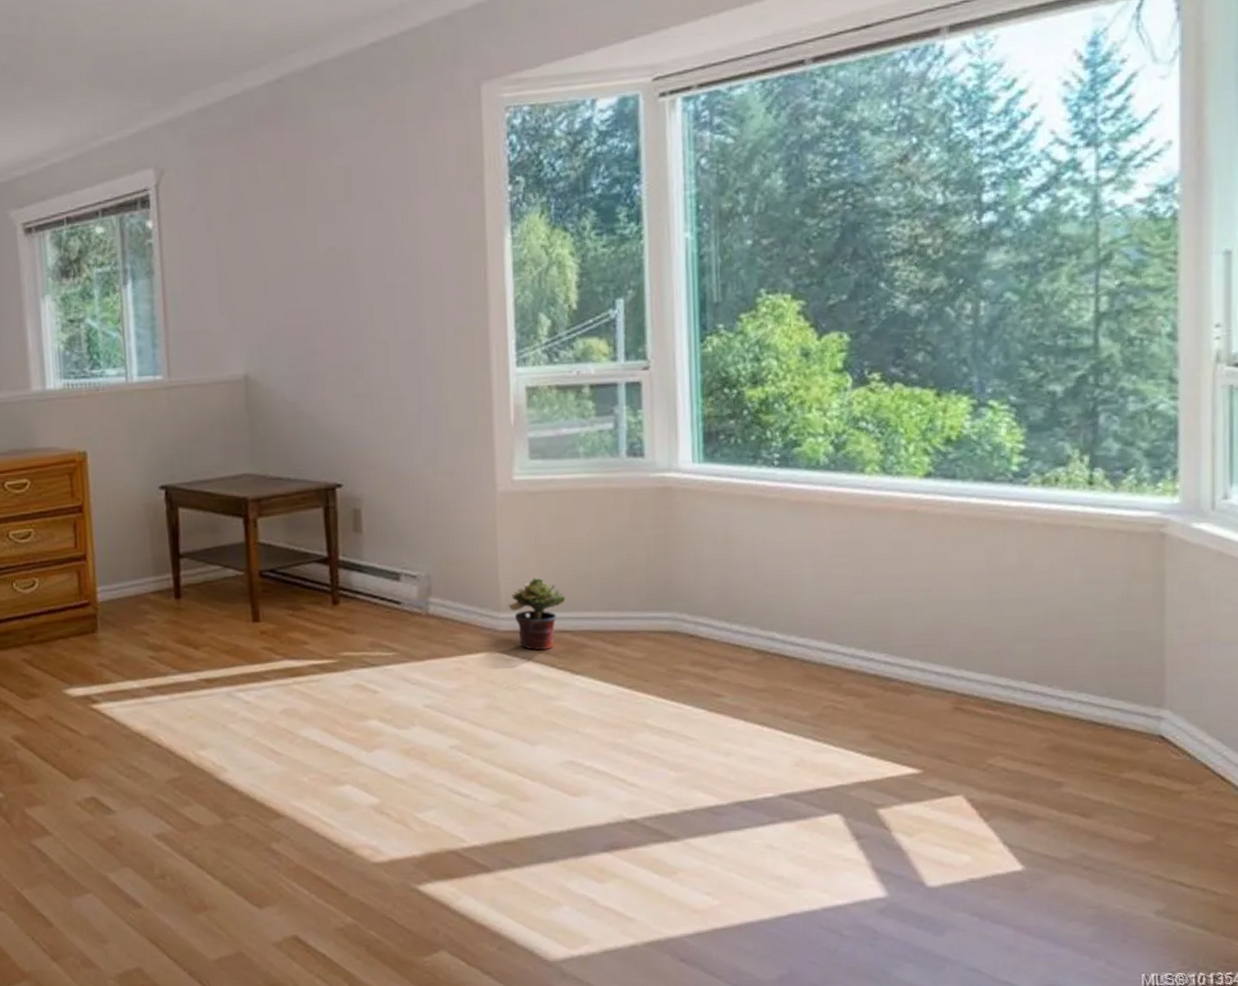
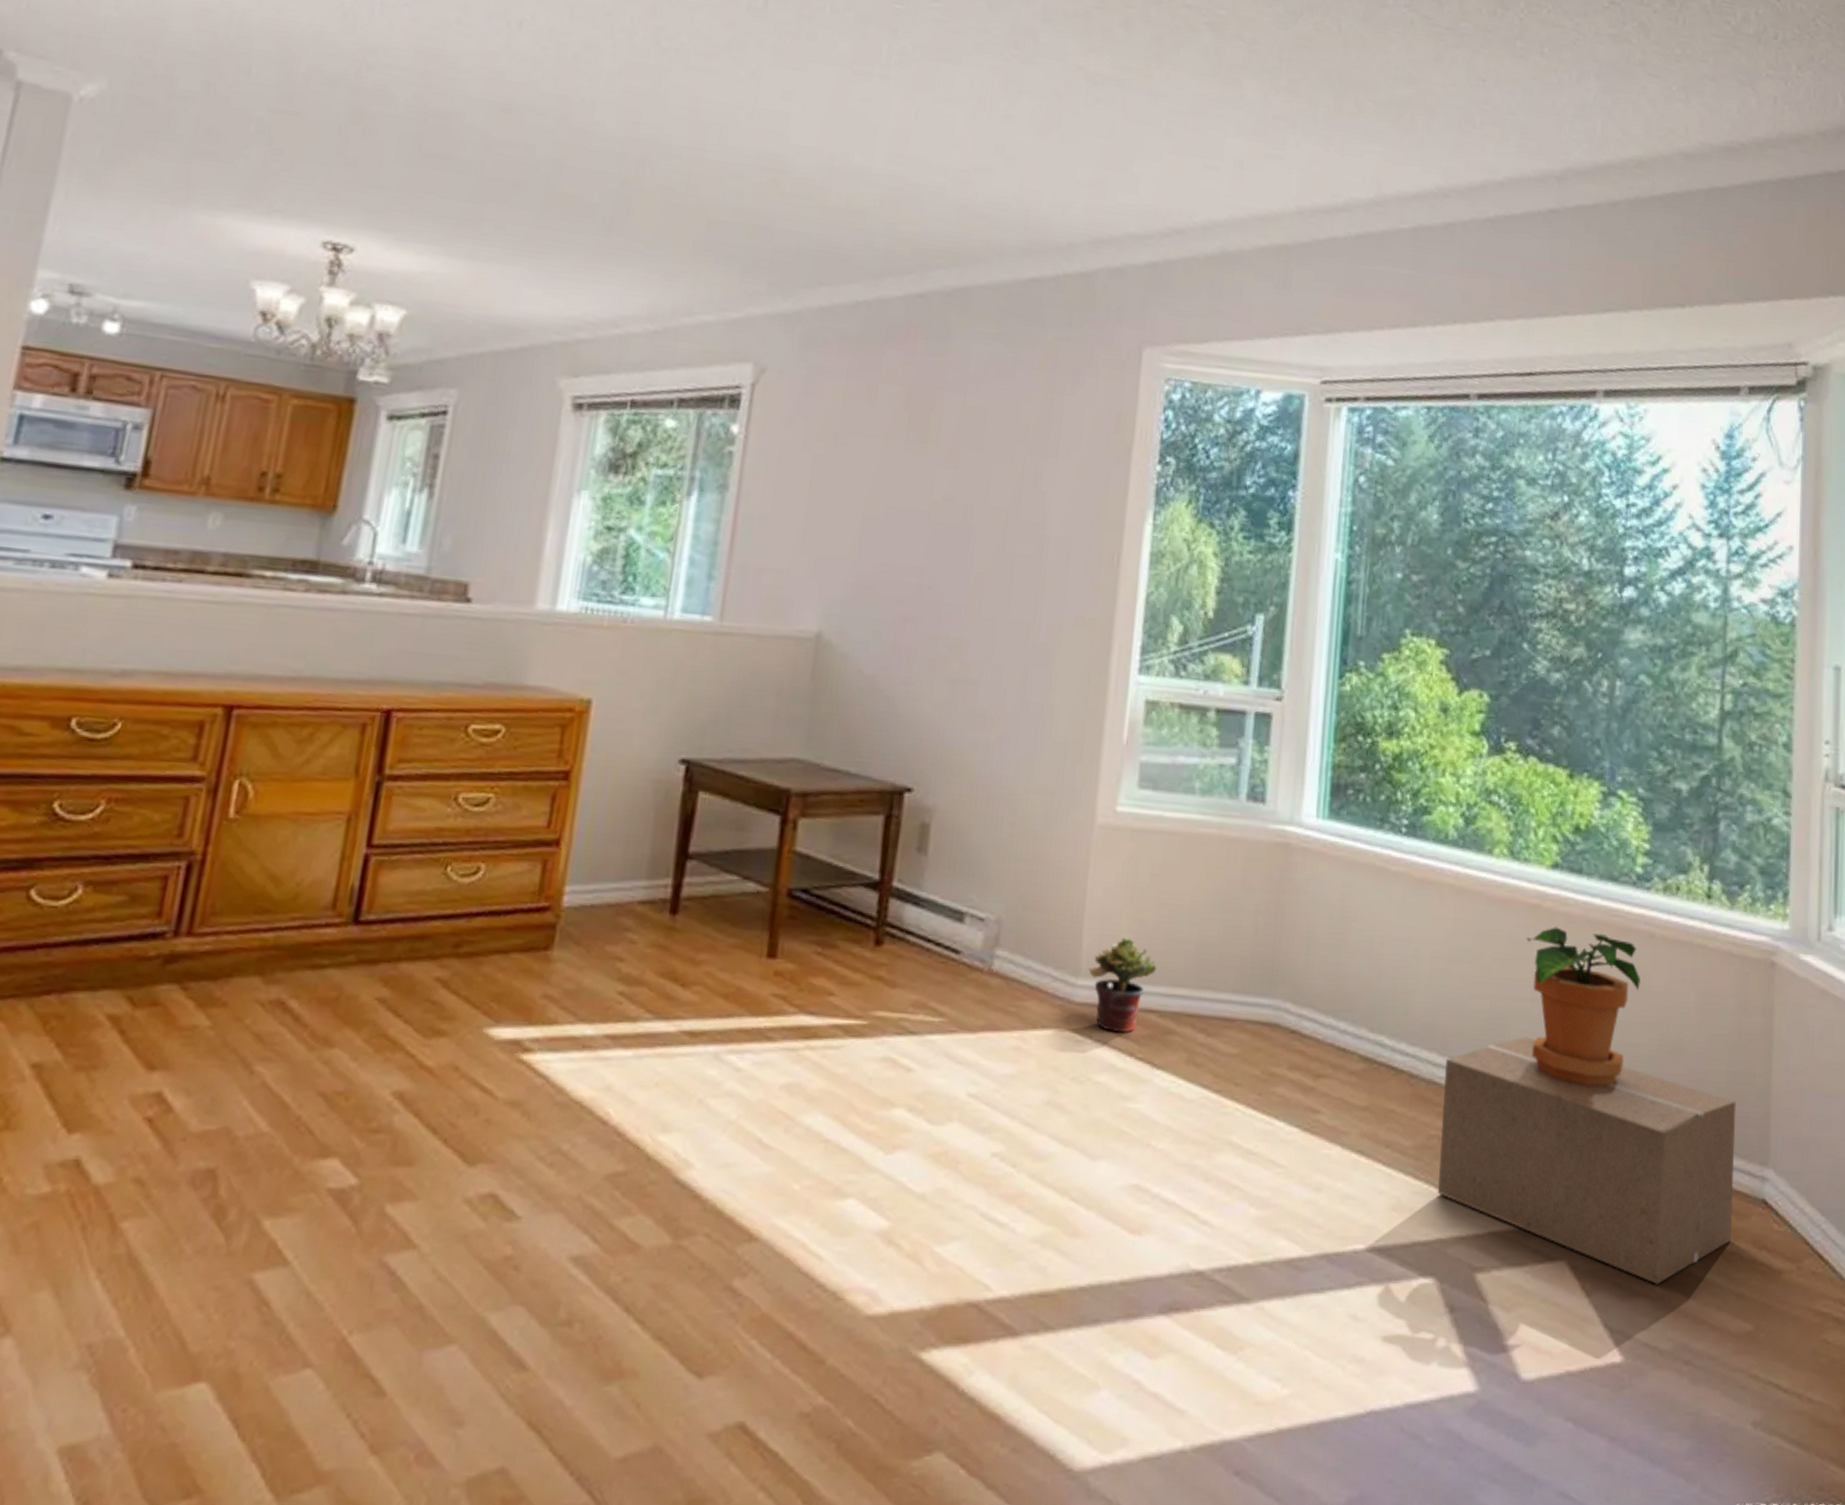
cardboard box: none [835,620,1129,809] -> present [1437,1036,1737,1284]
potted plant: none [904,527,1022,655] -> present [1526,927,1640,1086]

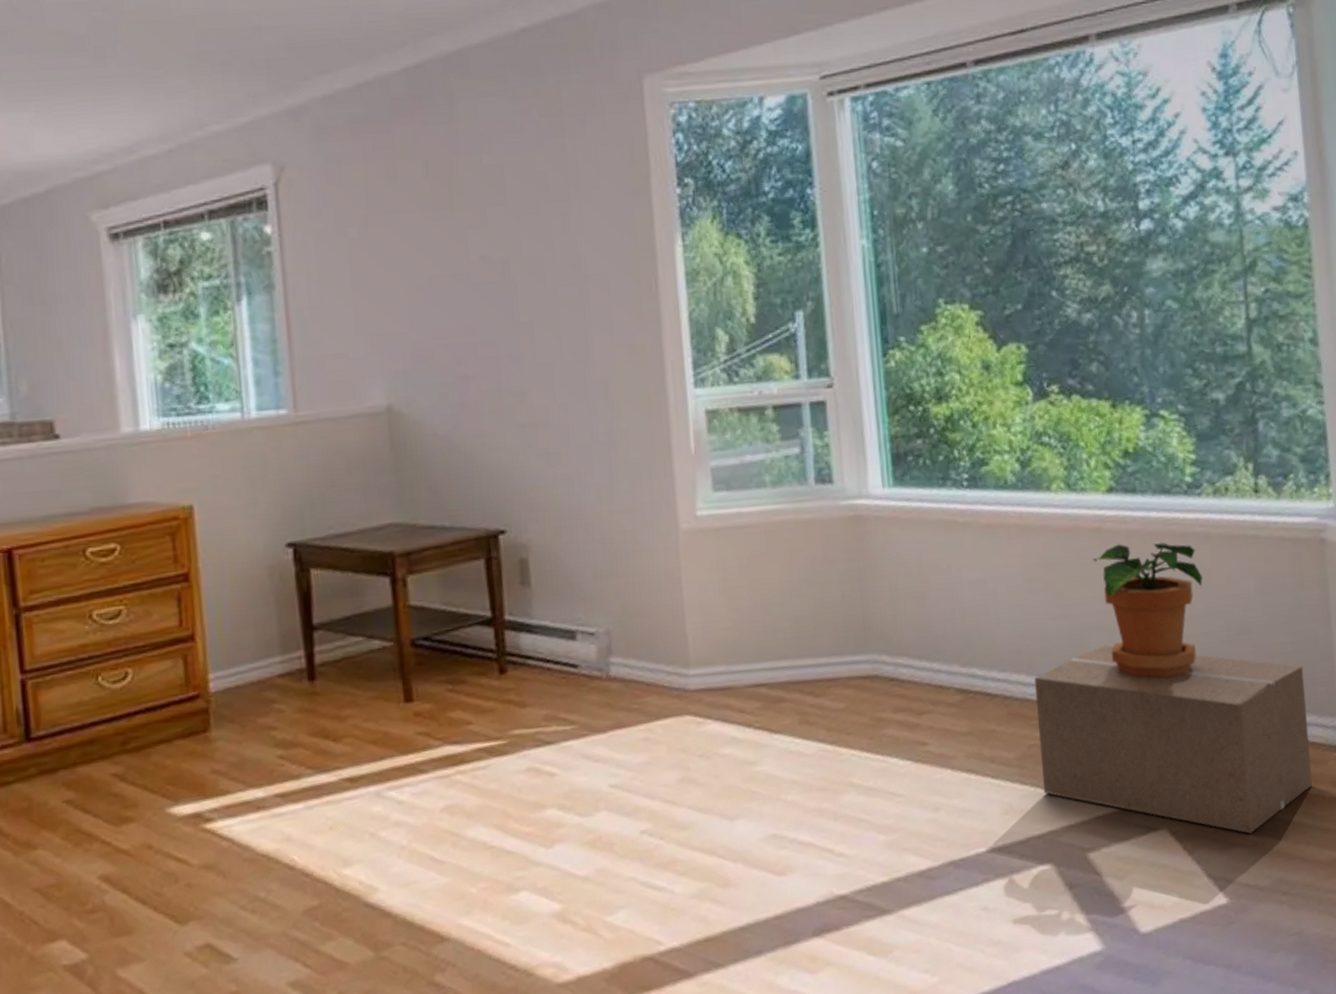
potted plant: present [1089,937,1157,1032] -> none [697,625,759,709]

